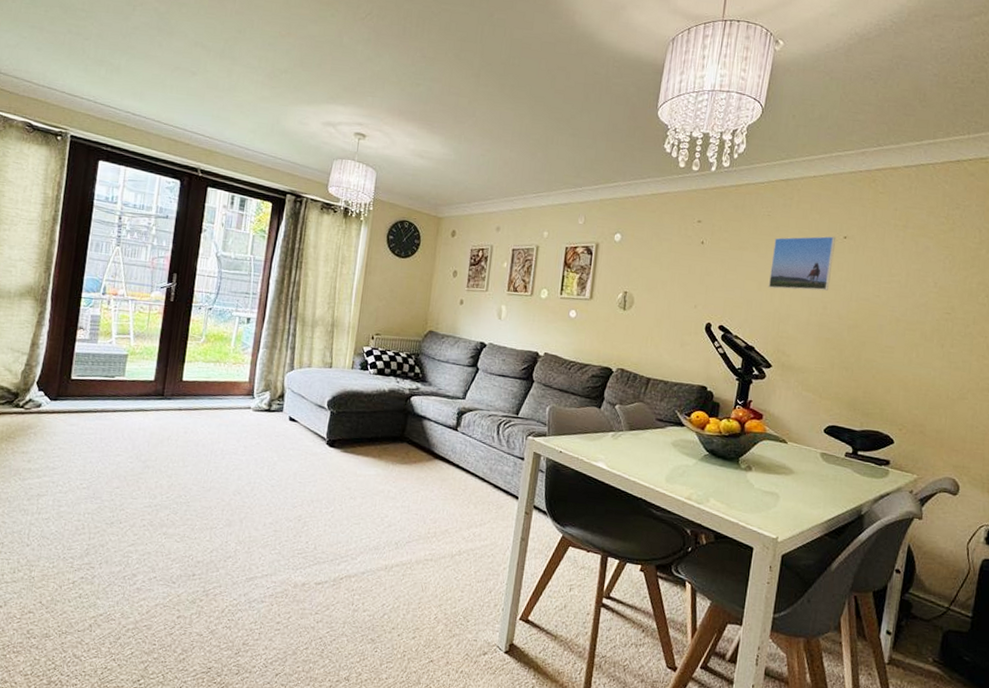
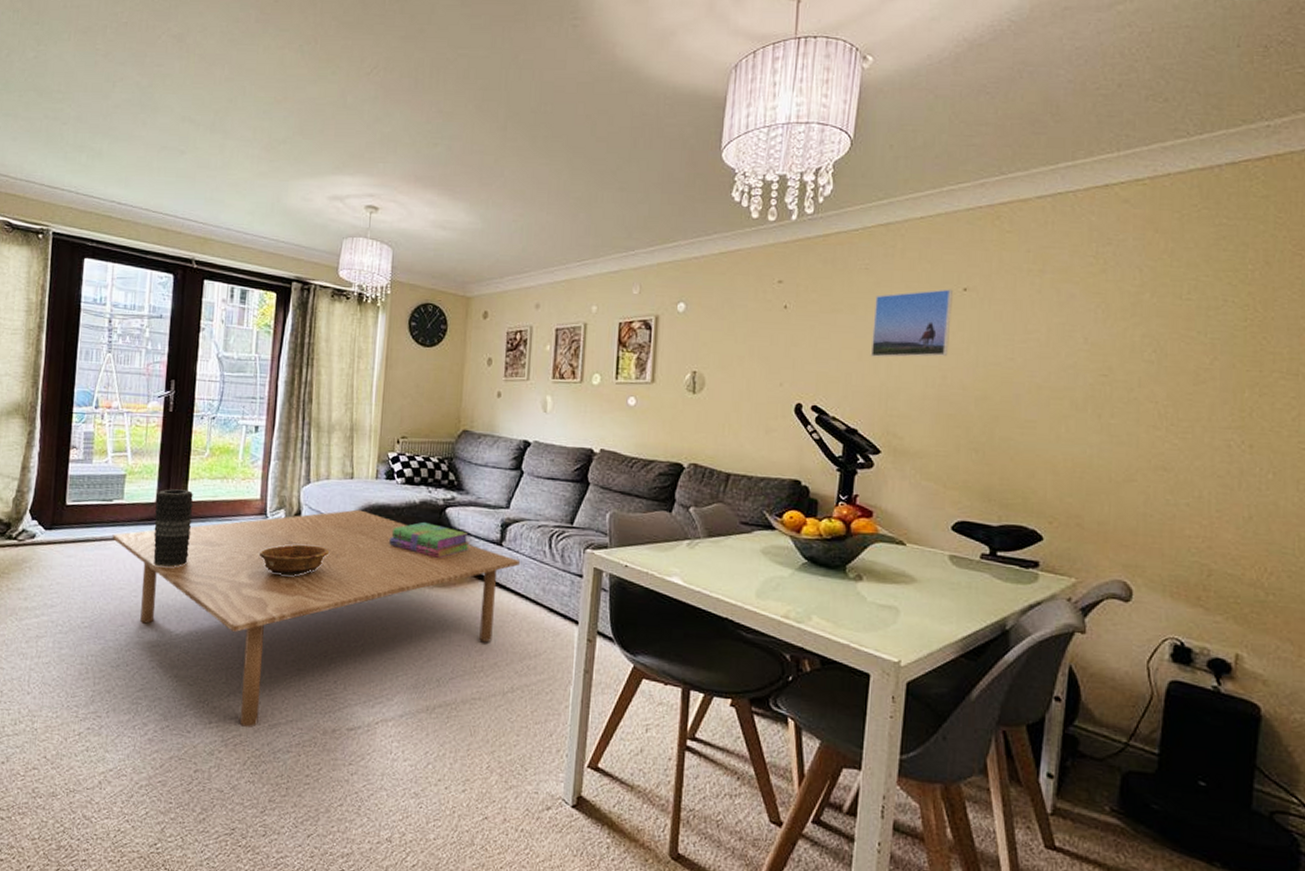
coffee table: none [112,394,472,581] -> present [112,509,521,728]
vase: none [149,369,188,439] -> present [153,489,193,568]
decorative bowl: none [244,422,308,450] -> present [258,544,330,577]
stack of books: none [360,408,430,440] -> present [389,522,470,559]

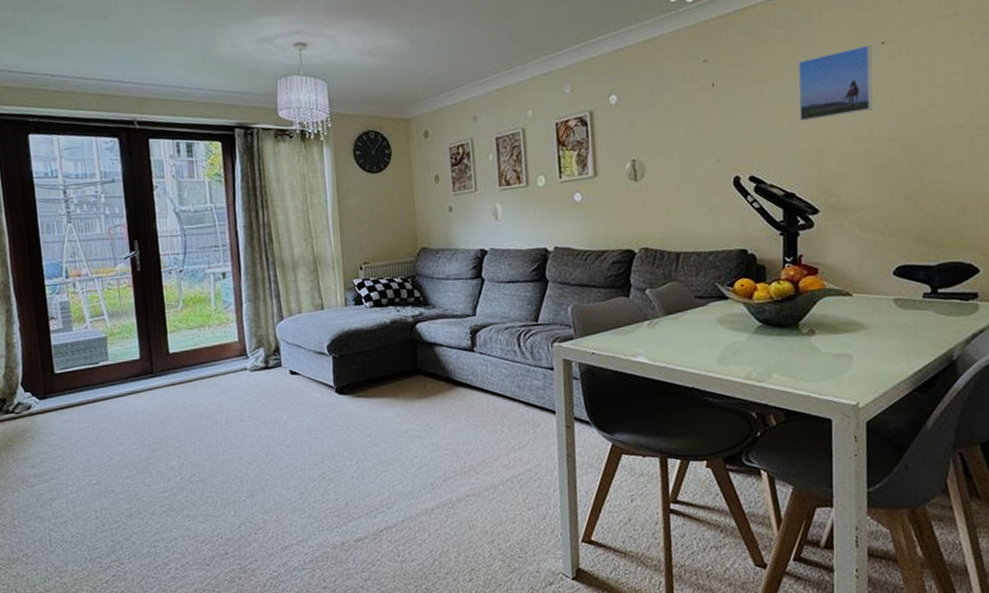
coffee table: present [112,509,521,728] -> none [104,337,494,554]
vase: present [153,489,193,568] -> none [139,343,180,419]
decorative bowl: present [258,544,330,577] -> none [245,376,313,410]
stack of books: present [389,522,470,559] -> none [367,340,444,373]

